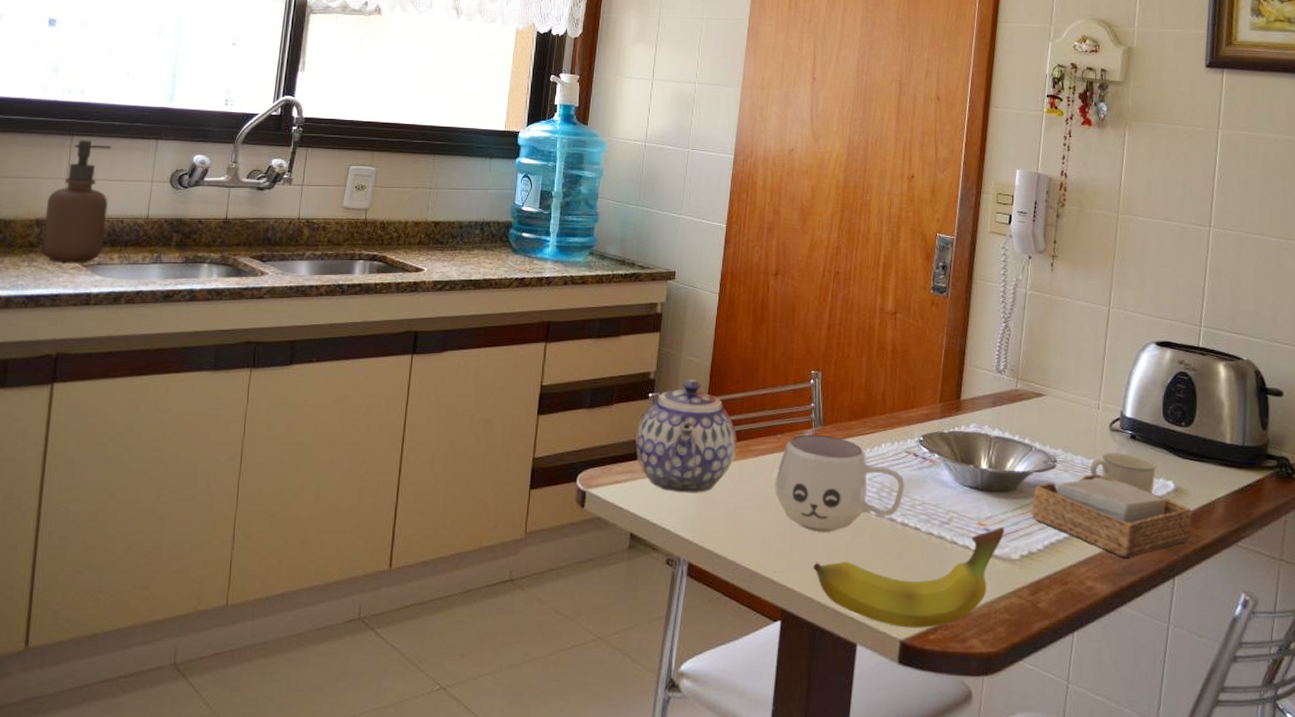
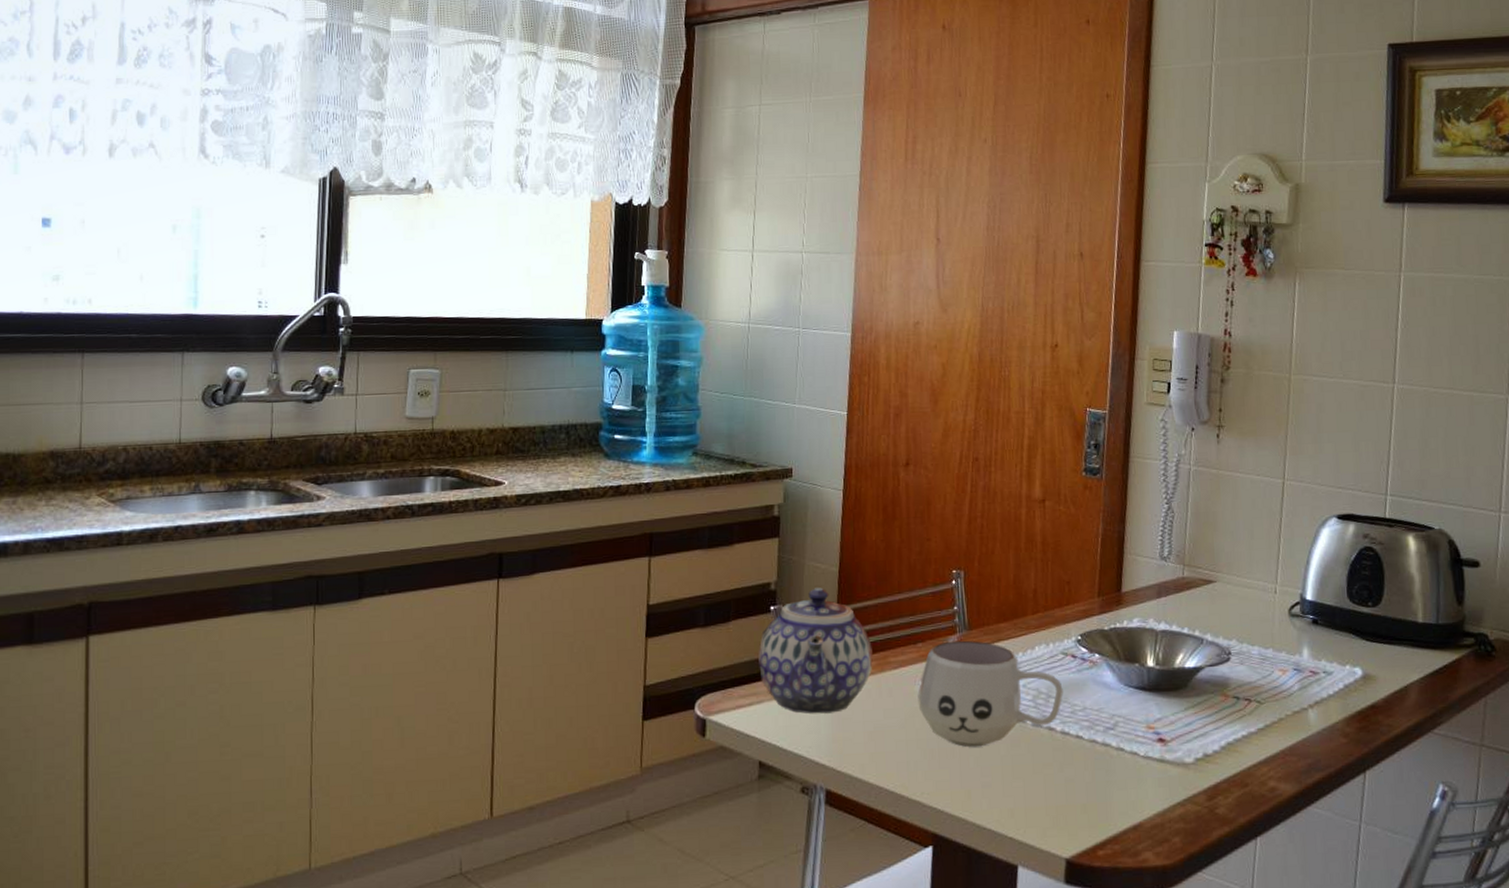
soap dispenser: present [41,140,112,262] -> none [59,357,133,498]
fruit: present [813,526,1005,628] -> none [965,728,1177,845]
napkin holder: present [1031,473,1191,558] -> none [1205,664,1382,755]
cup: present [1089,452,1157,494] -> none [1268,639,1342,683]

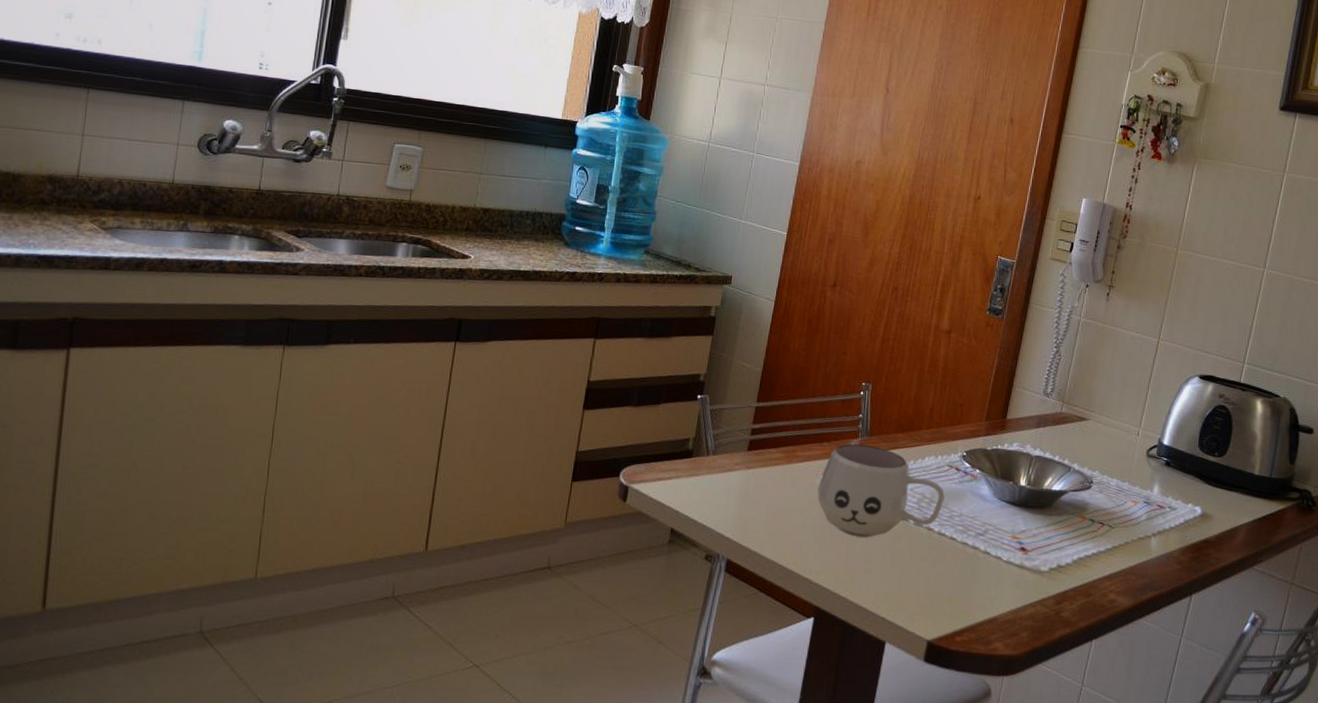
teapot: present [757,587,873,714] -> none [680,383,783,494]

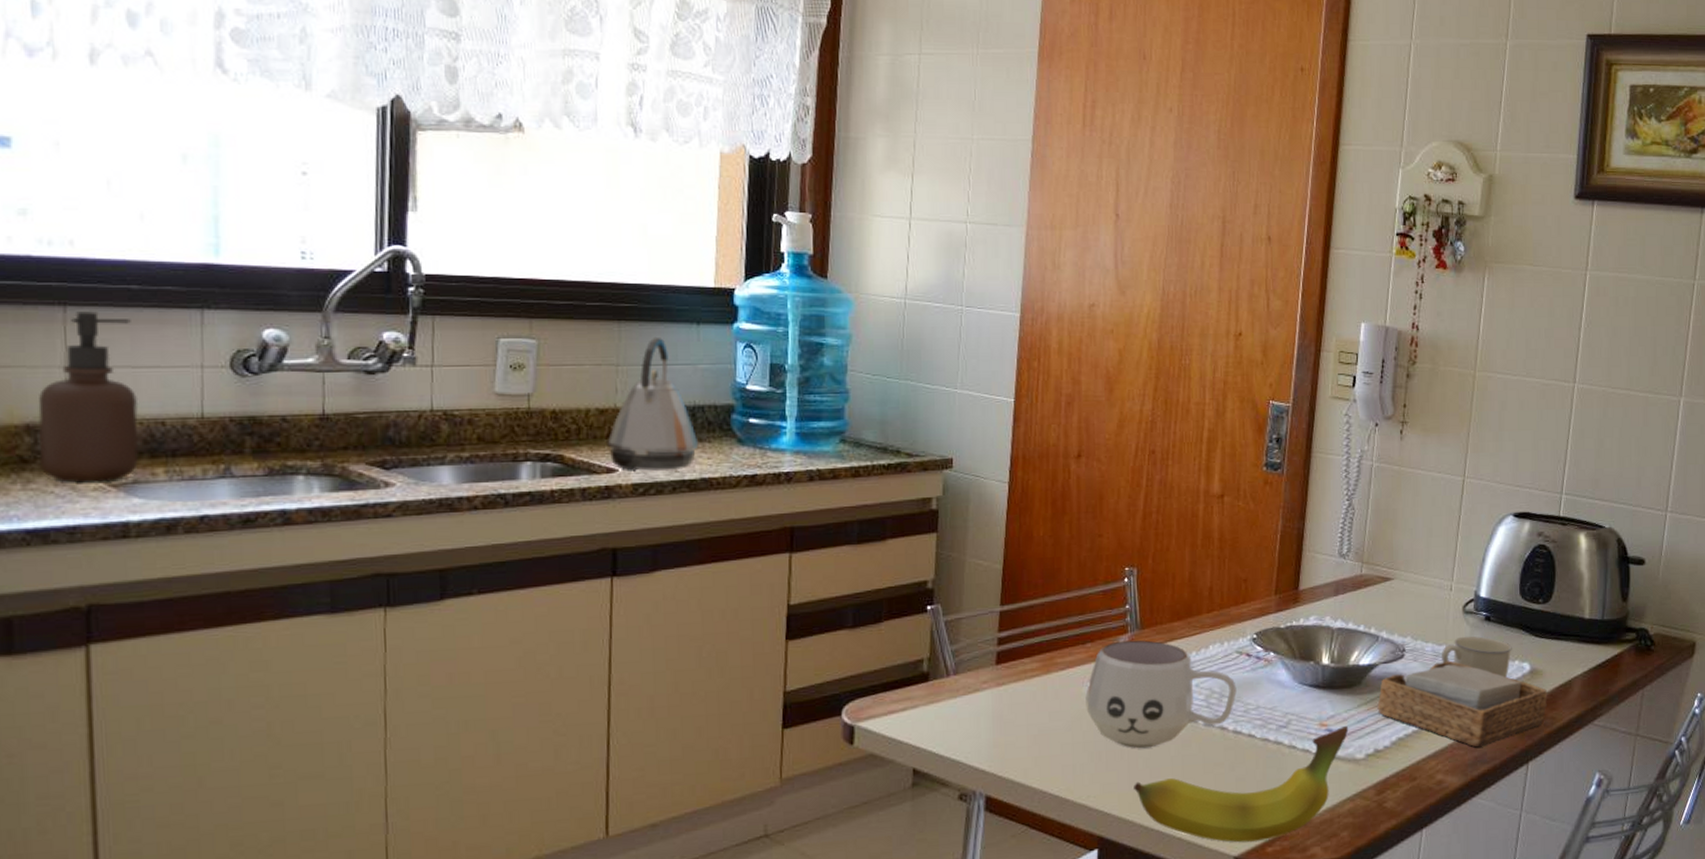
soap dispenser: none [54,94,133,224] -> present [38,311,139,482]
kettle: none [464,154,535,263] -> present [606,336,699,472]
fruit: none [849,540,1037,630] -> present [1134,725,1349,843]
napkin holder: none [1063,496,1214,575] -> present [1377,660,1547,748]
cup: none [1123,476,1187,518] -> present [1441,636,1512,678]

